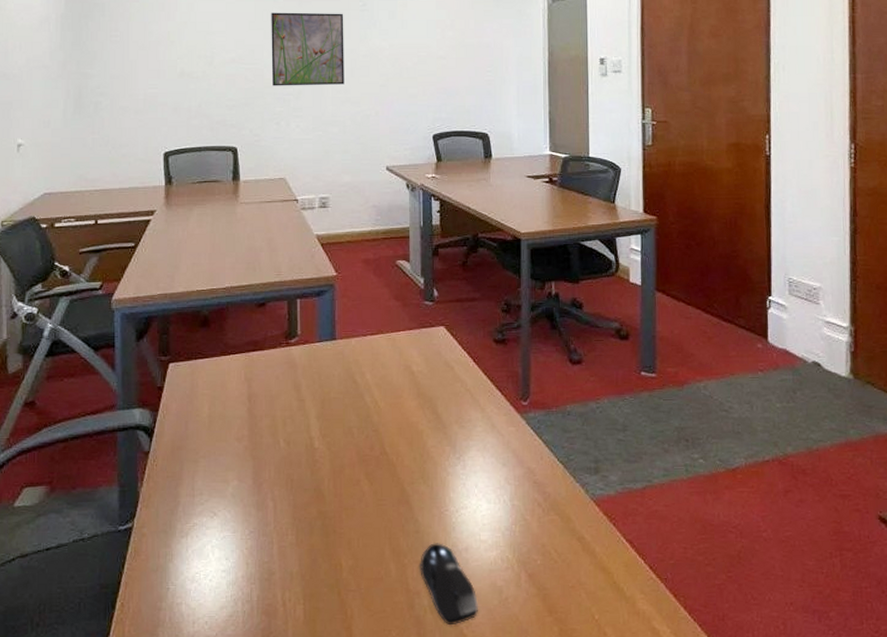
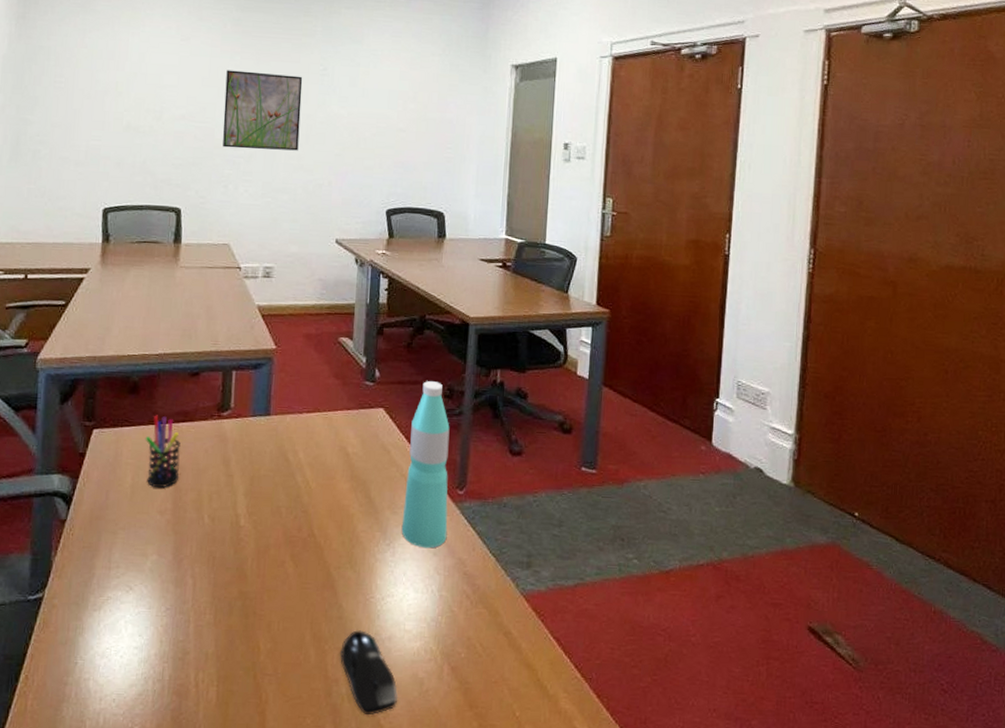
pen holder: none [218,346,254,416] -> present [145,415,181,489]
water bottle: none [470,297,515,460] -> present [401,381,450,549]

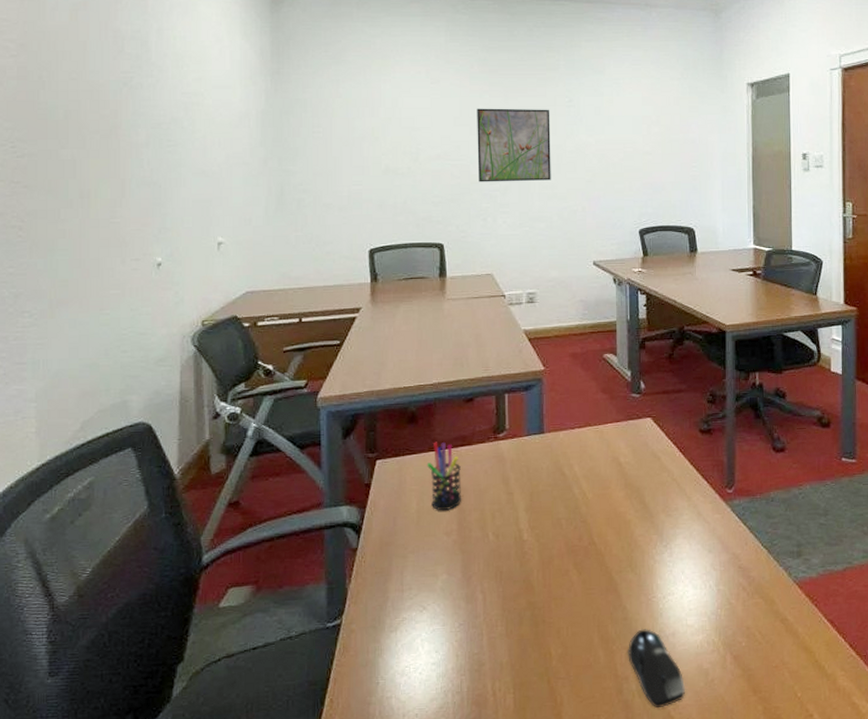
water bottle: present [401,381,450,549] -> none [676,388,720,547]

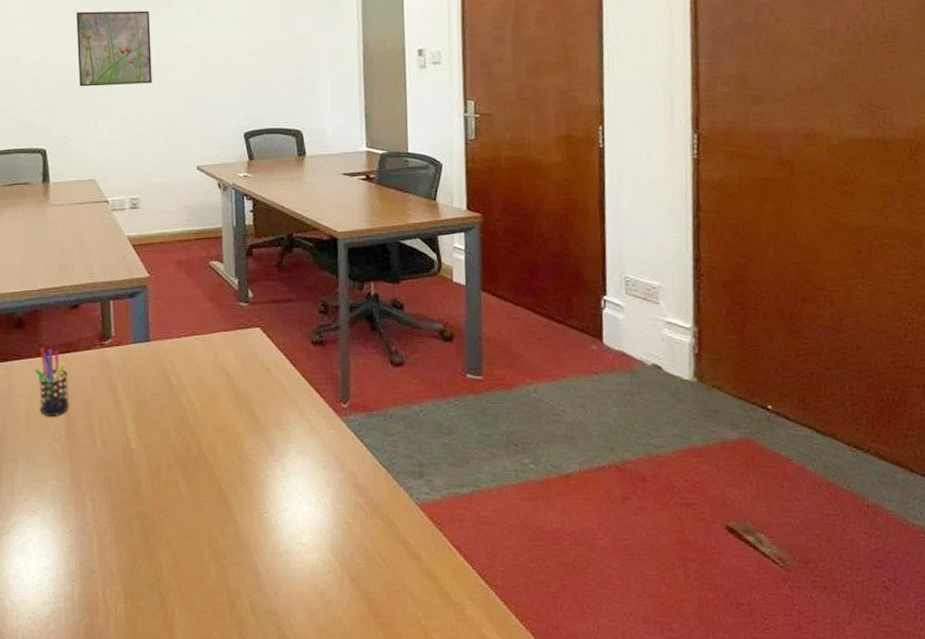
computer mouse: present [628,629,686,709] -> none [240,545,302,627]

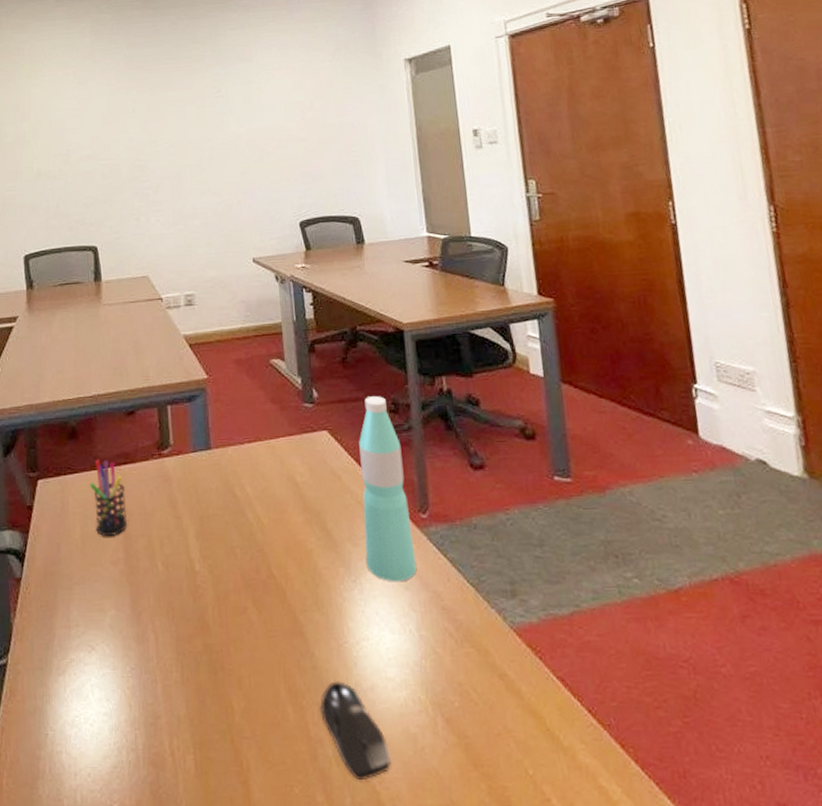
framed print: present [76,10,152,87] -> none [125,101,203,181]
computer mouse: none [240,545,302,627] -> present [320,681,392,781]
water bottle: none [288,298,335,462] -> present [359,396,417,582]

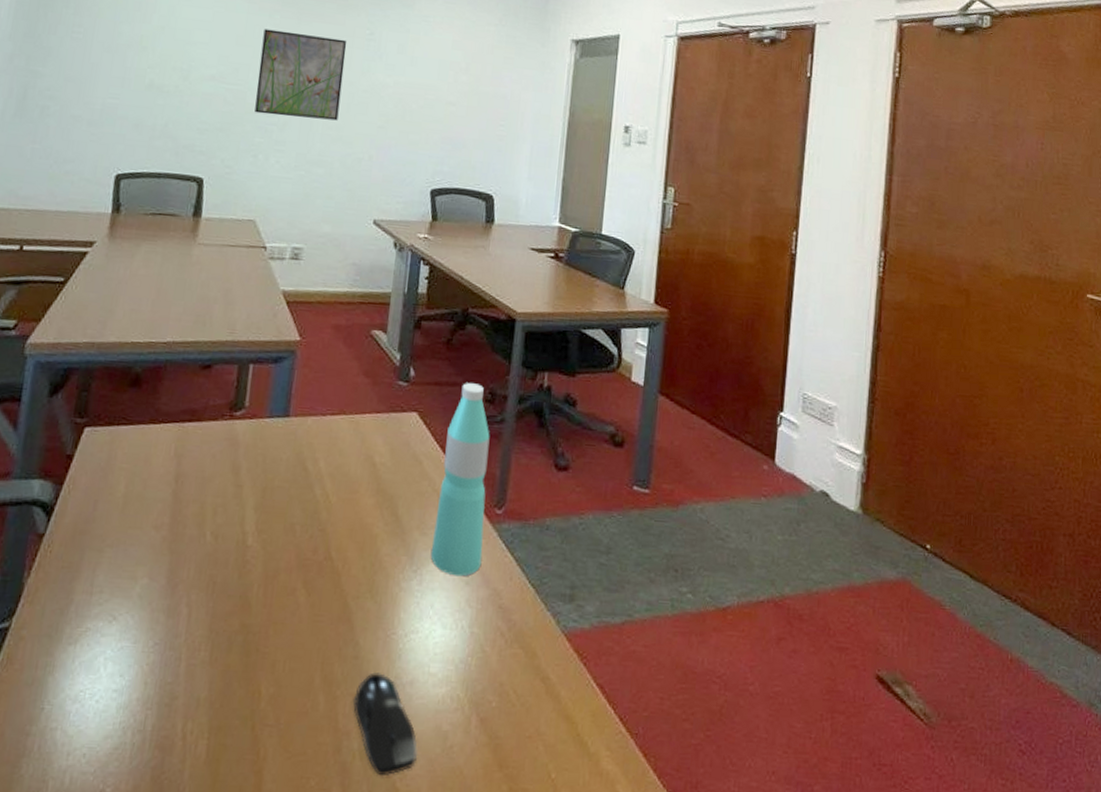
pen holder: present [89,459,128,537] -> none [142,412,185,499]
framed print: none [125,101,203,181] -> present [254,29,347,121]

